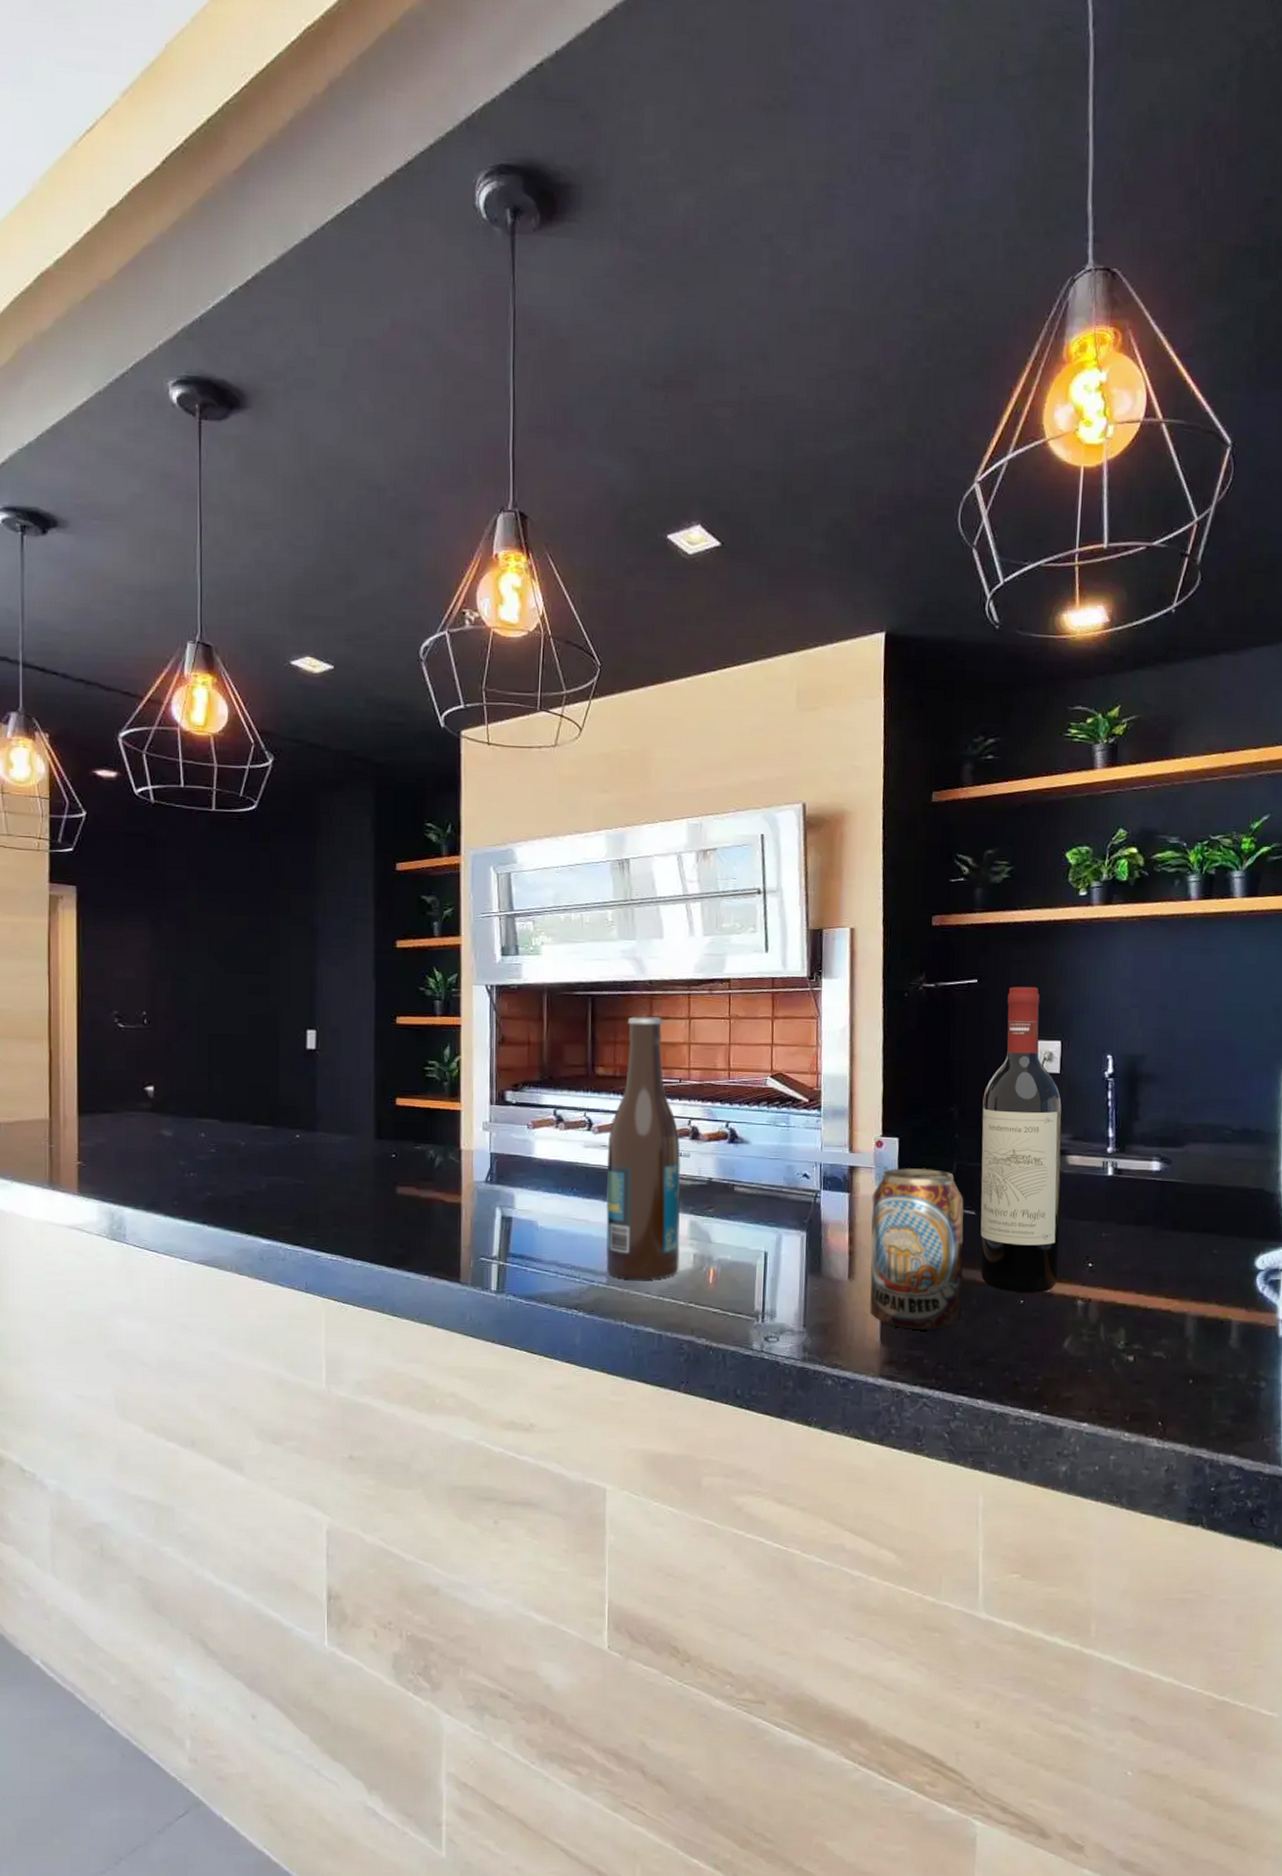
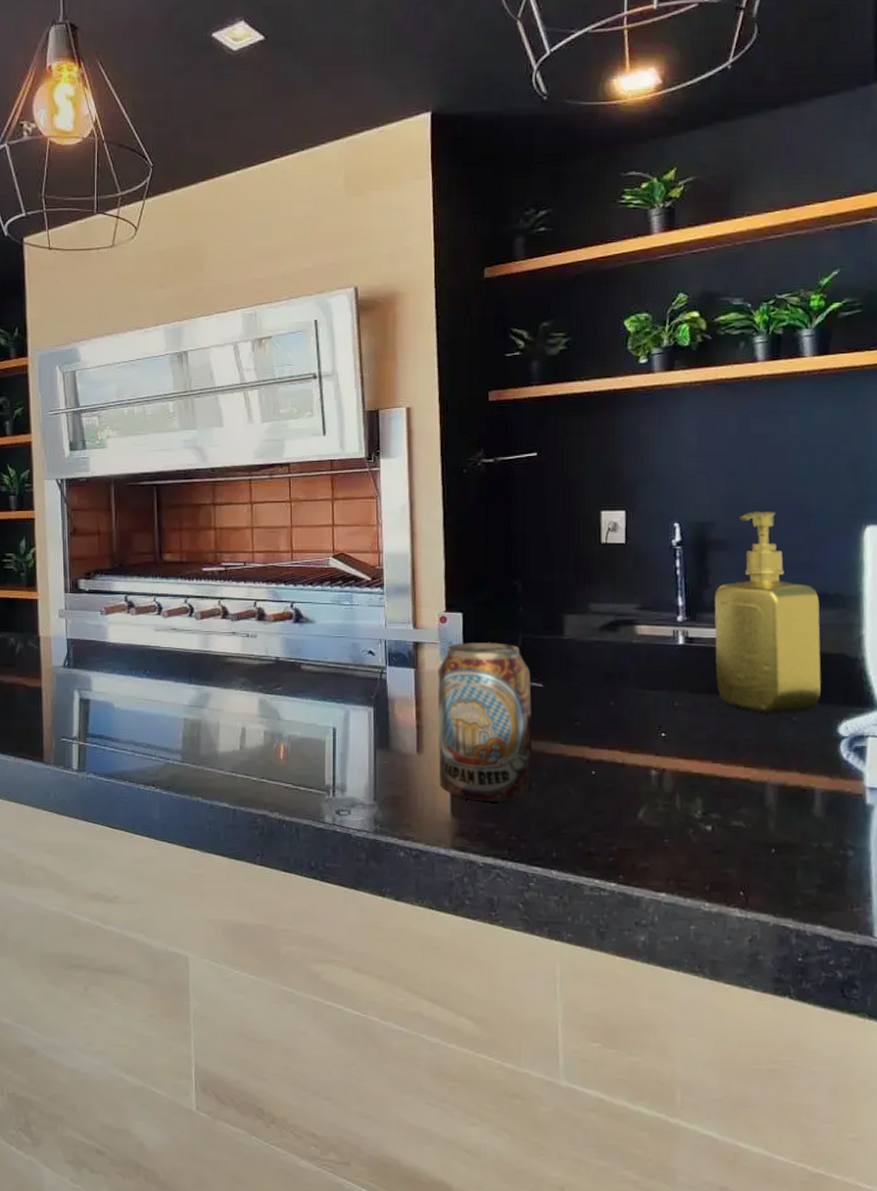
beer bottle: present [605,1016,681,1280] -> none [177,502,250,757]
wine bottle: present [980,986,1062,1293] -> none [546,458,631,763]
soap dispenser: none [1142,1046,1242,1246] -> present [714,511,821,713]

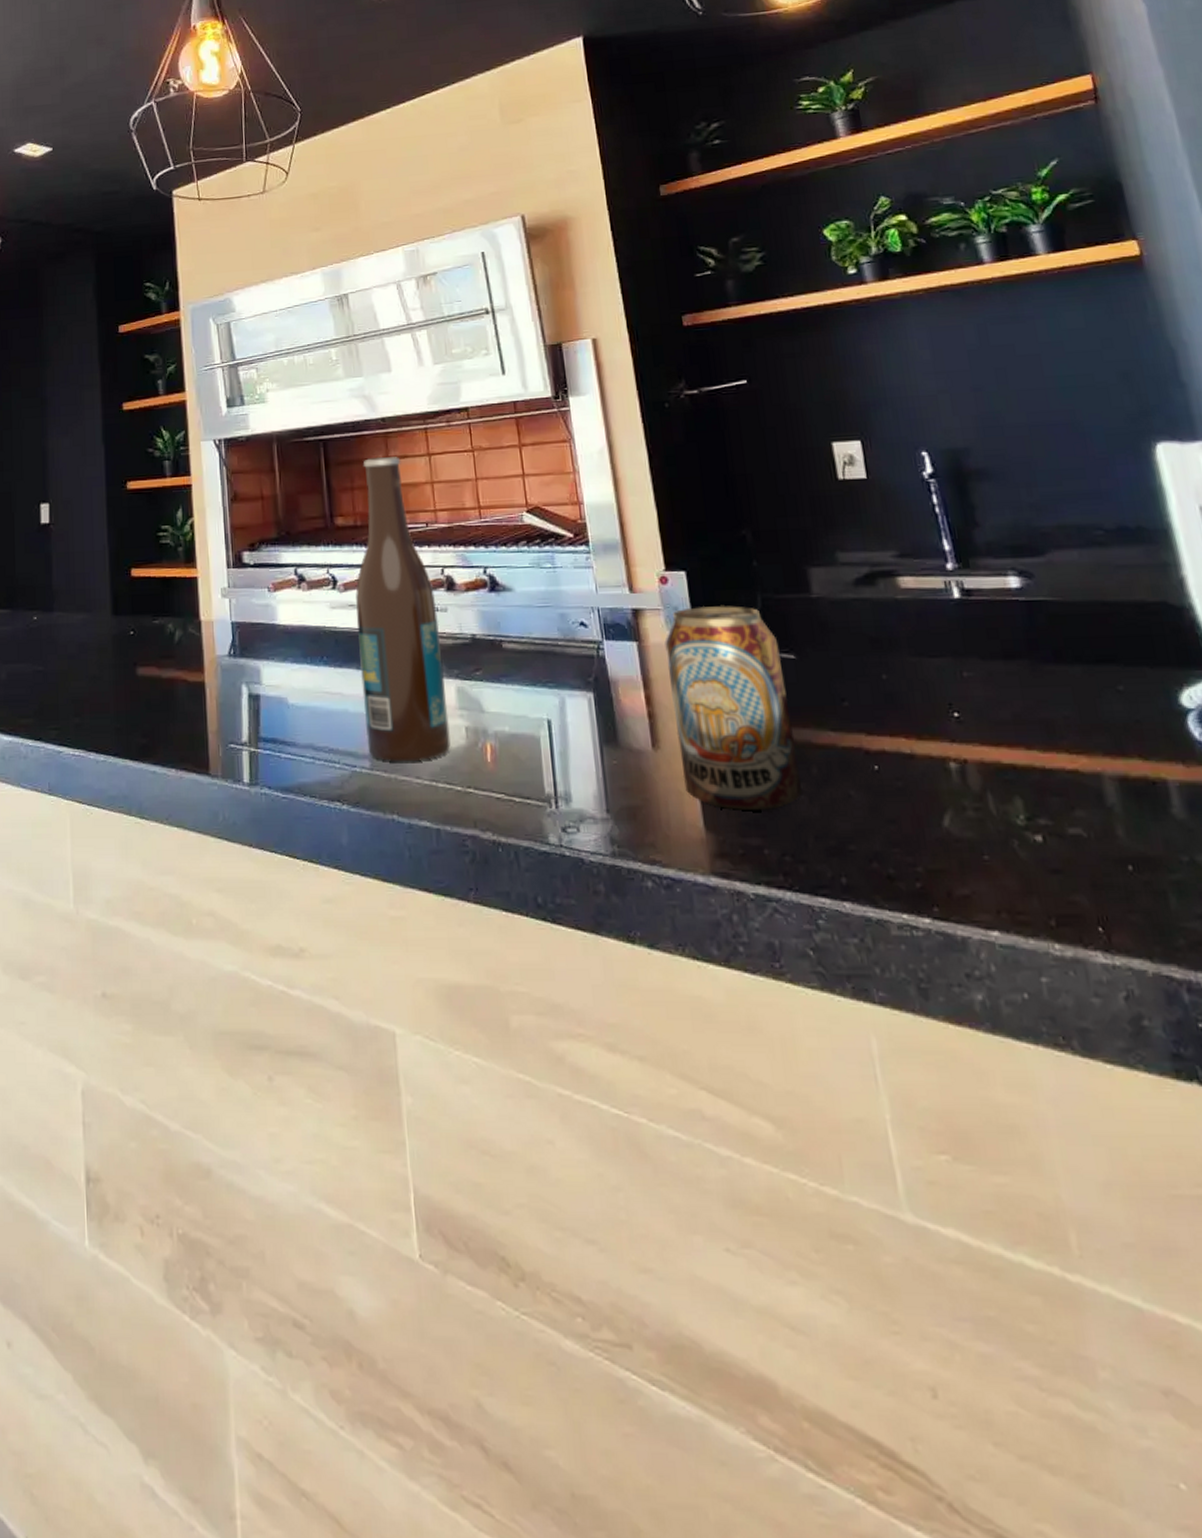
beer bottle: none [177,502,250,757] -> present [355,456,451,762]
soap dispenser: present [714,511,821,713] -> none [987,432,1147,682]

